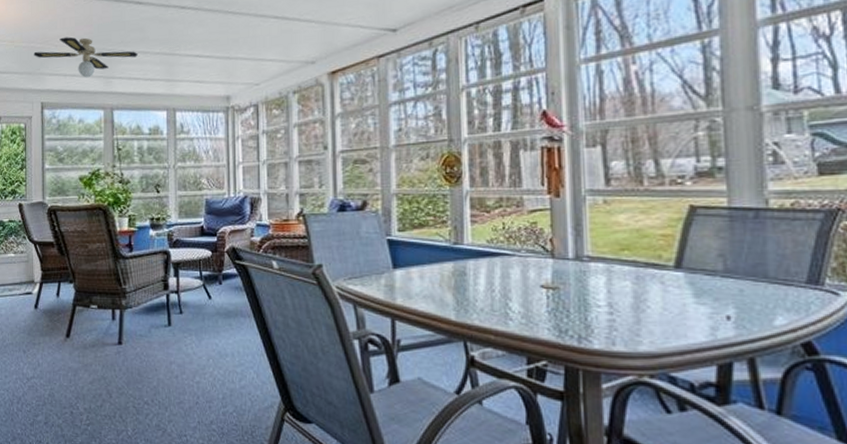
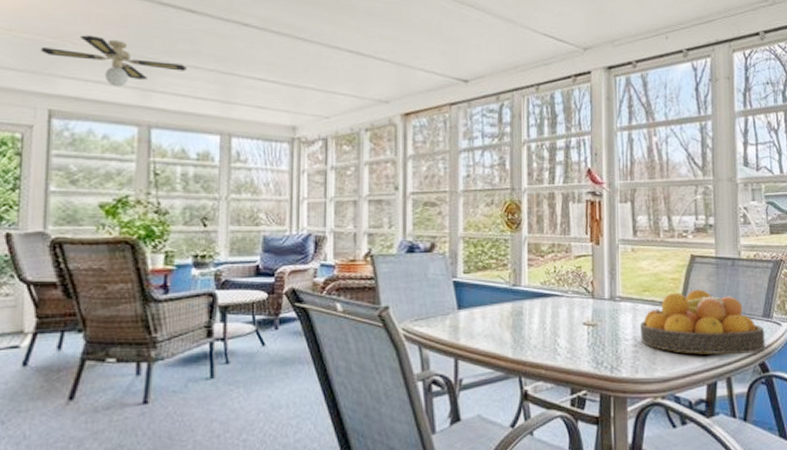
fruit bowl: none [617,248,812,331] -> present [640,290,765,355]

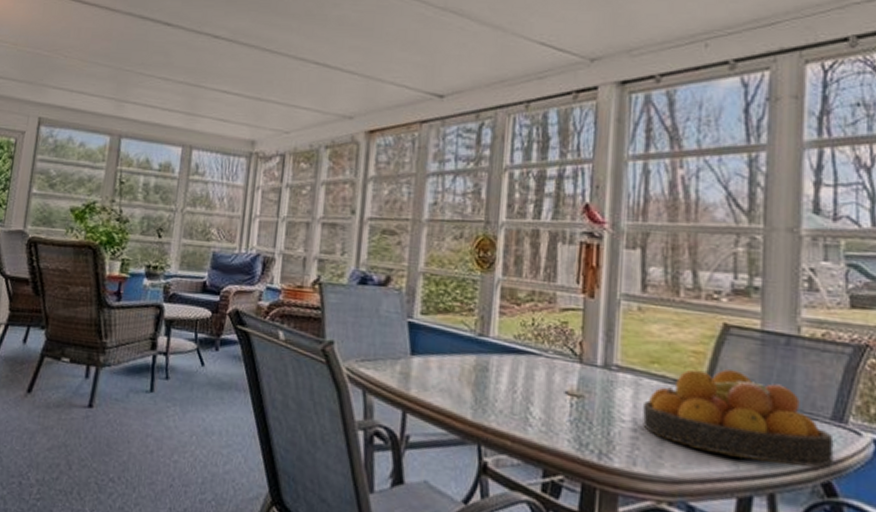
ceiling fan: present [40,35,187,87] -> none [38,48,158,98]

